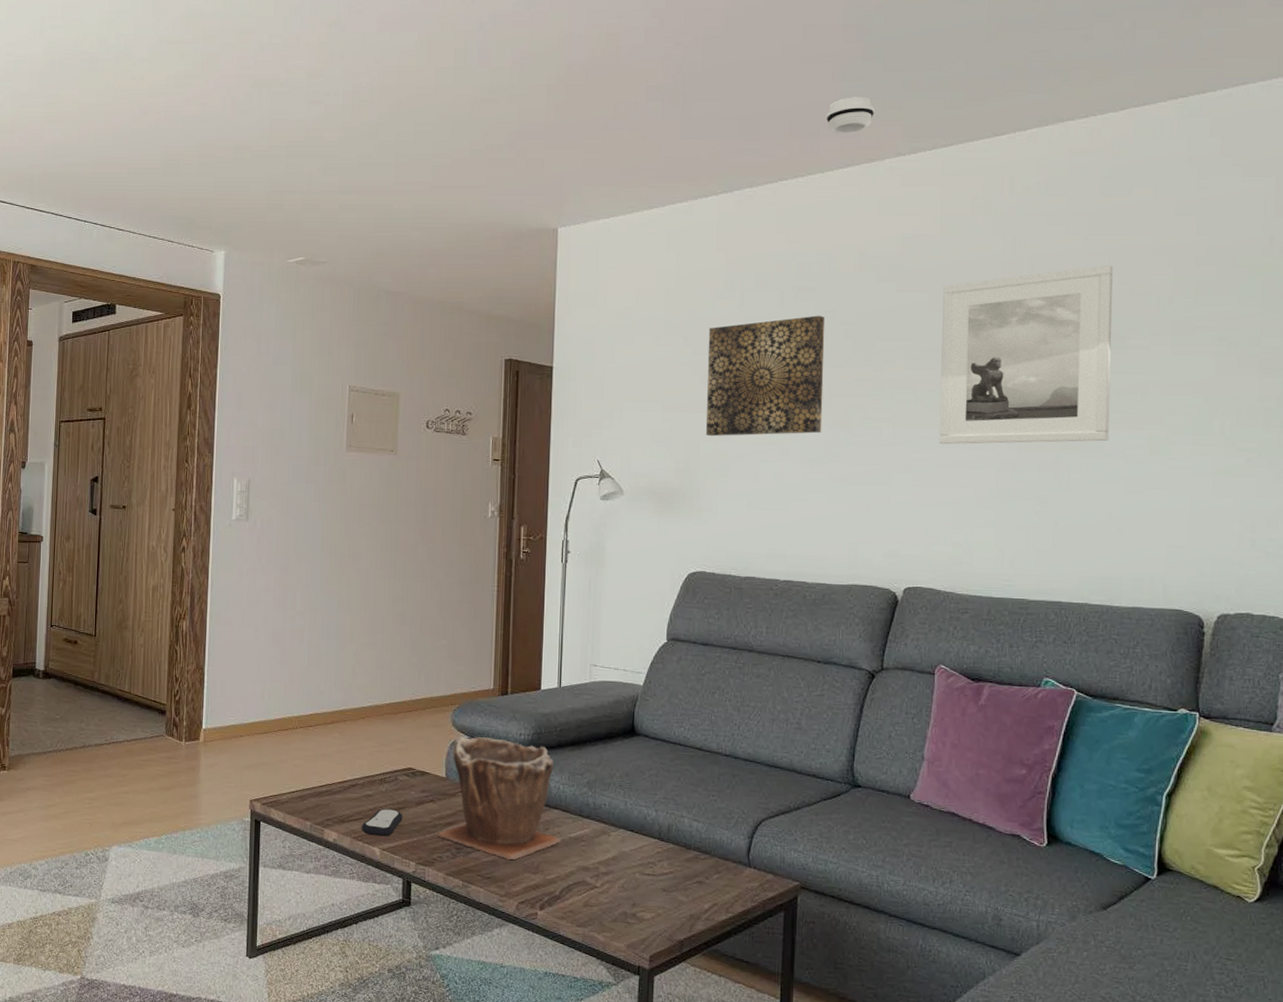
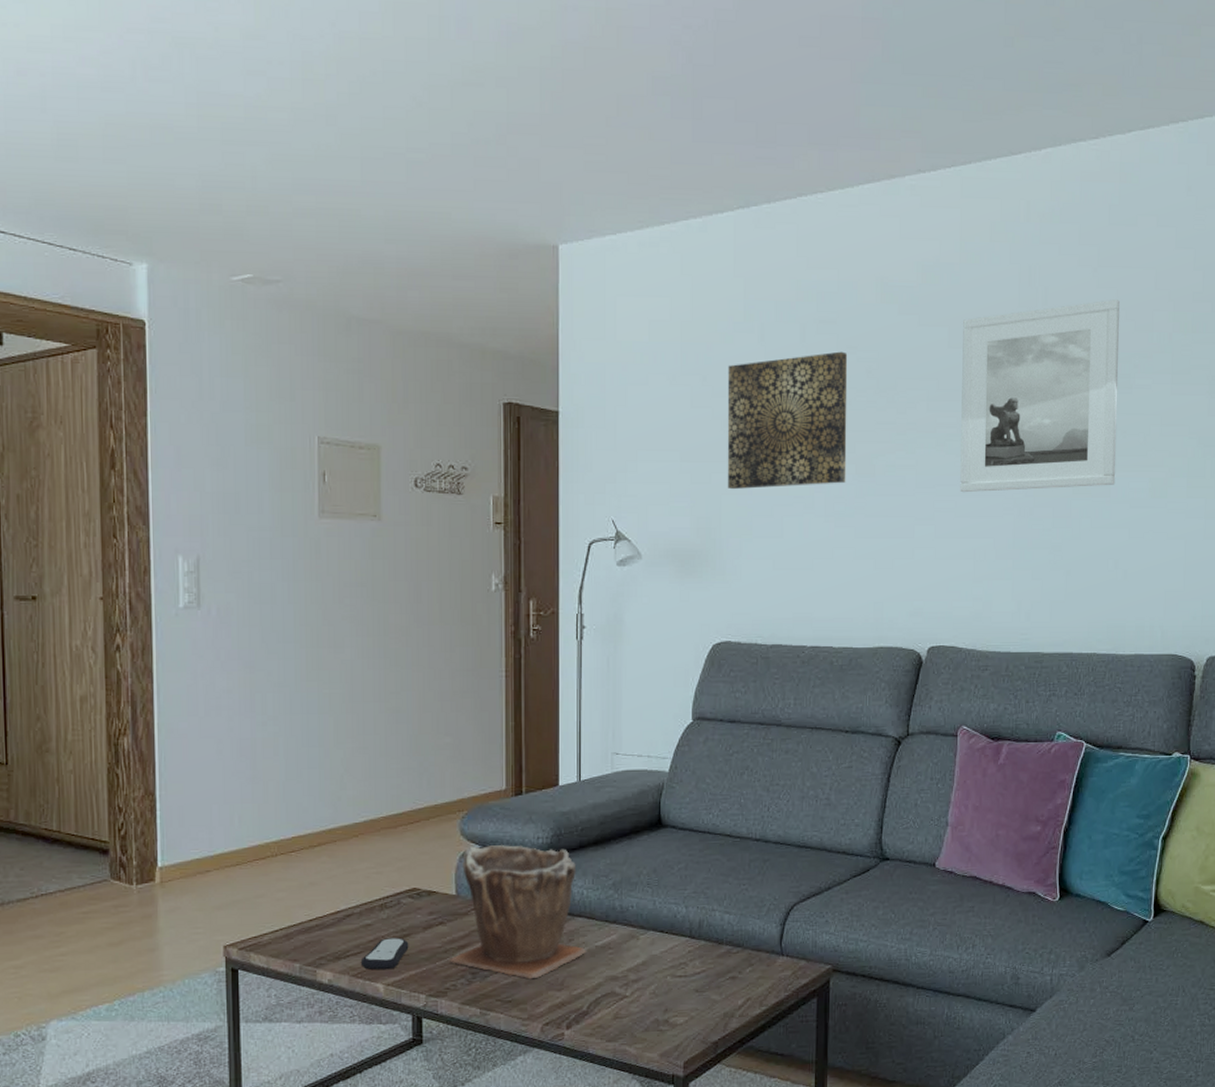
smoke detector: present [825,97,875,134] -> none [844,102,895,145]

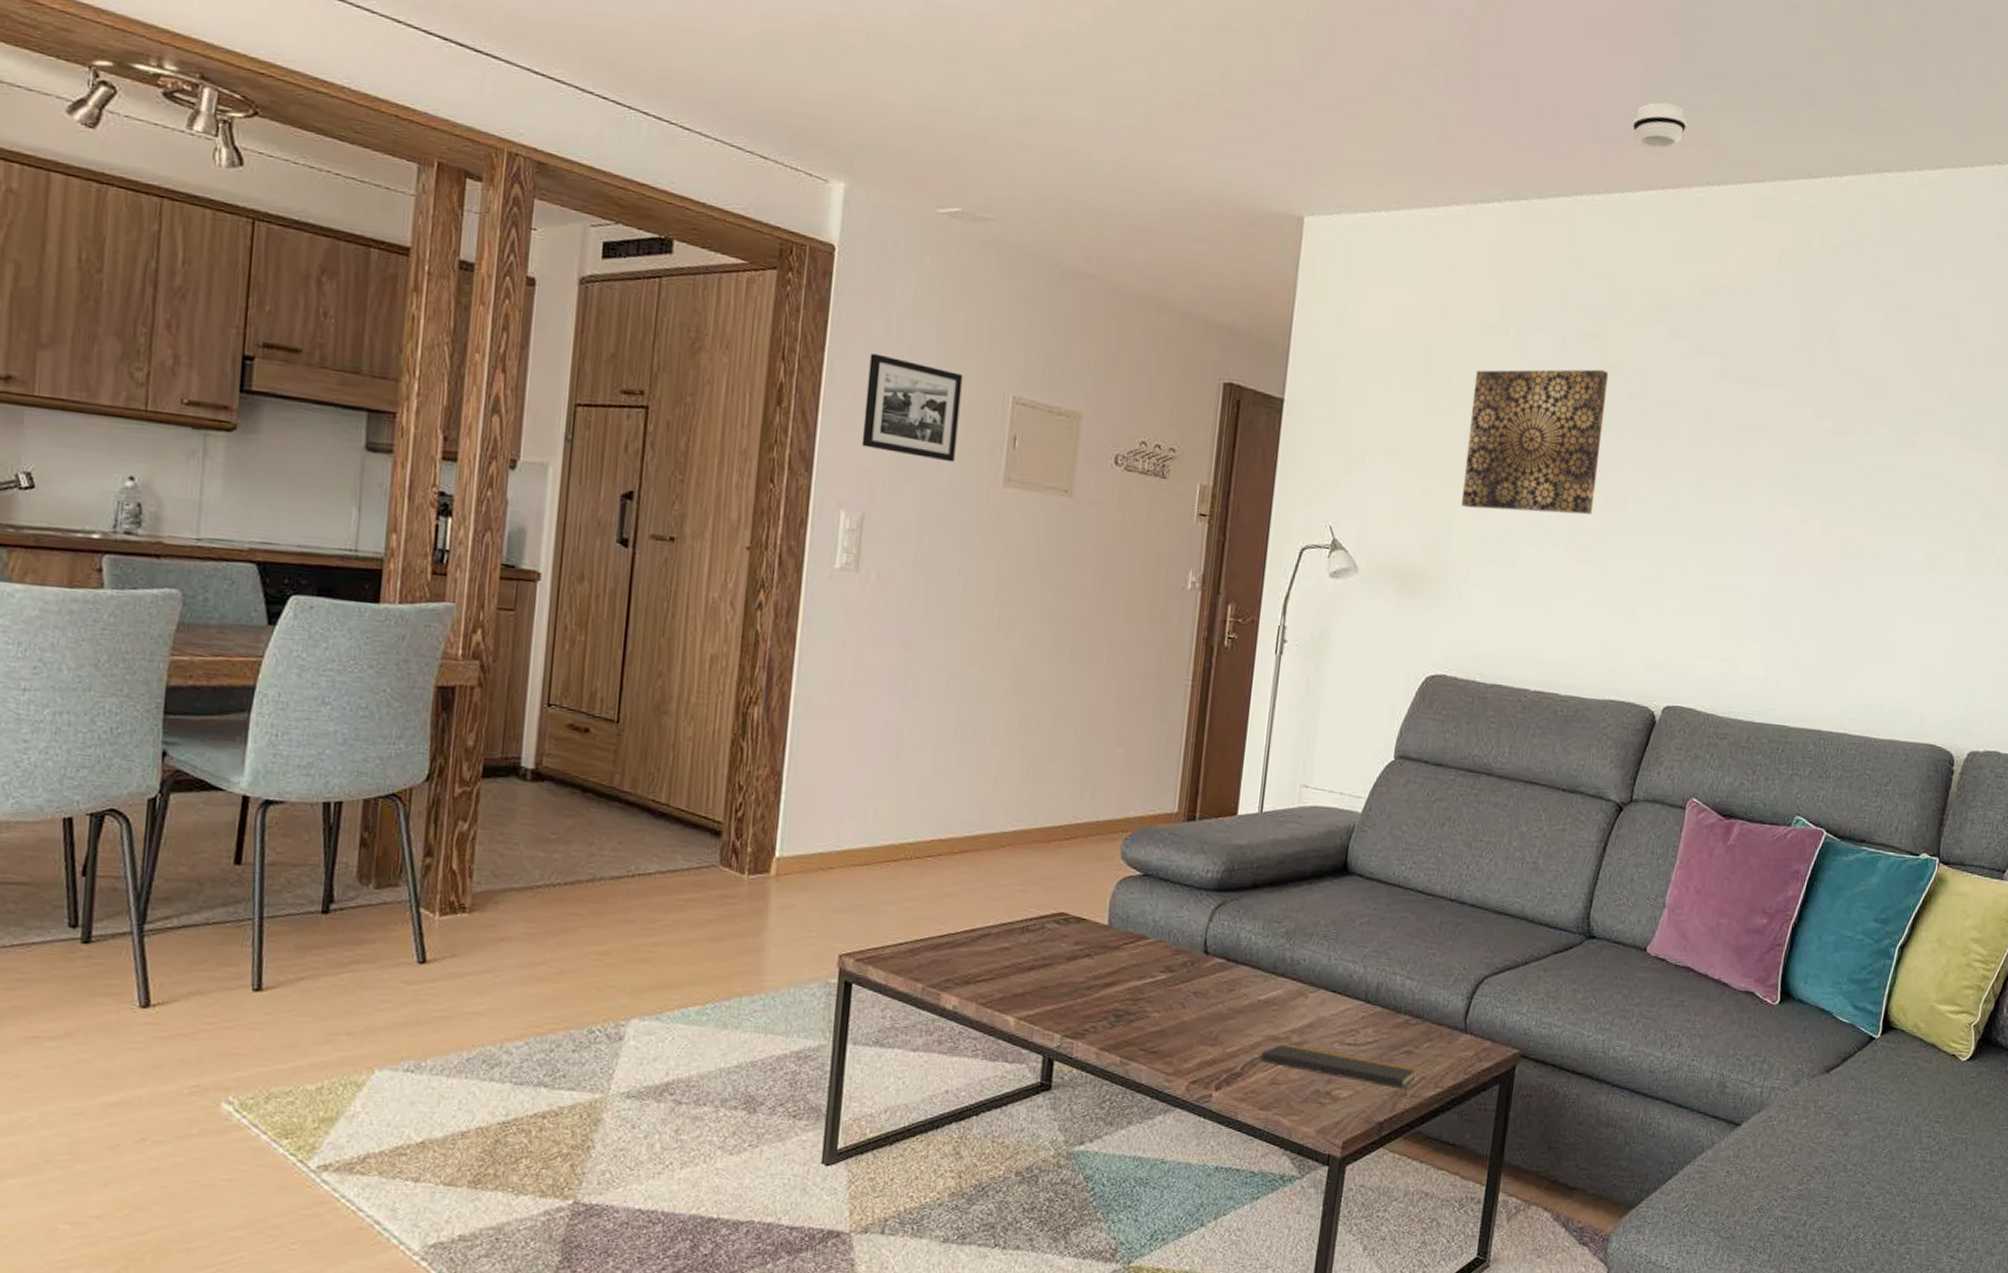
picture frame: none [187,413,273,502] -> present [861,353,963,463]
remote control: present [360,938,409,970] -> none [991,965,1049,1002]
plant pot: present [448,845,586,980] -> none [1091,872,1247,1030]
notepad: none [603,981,742,1029] -> present [1260,1043,1417,1110]
smoke detector: none [844,102,895,145] -> present [1632,102,1688,149]
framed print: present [960,299,1121,493] -> none [1716,347,1912,551]

